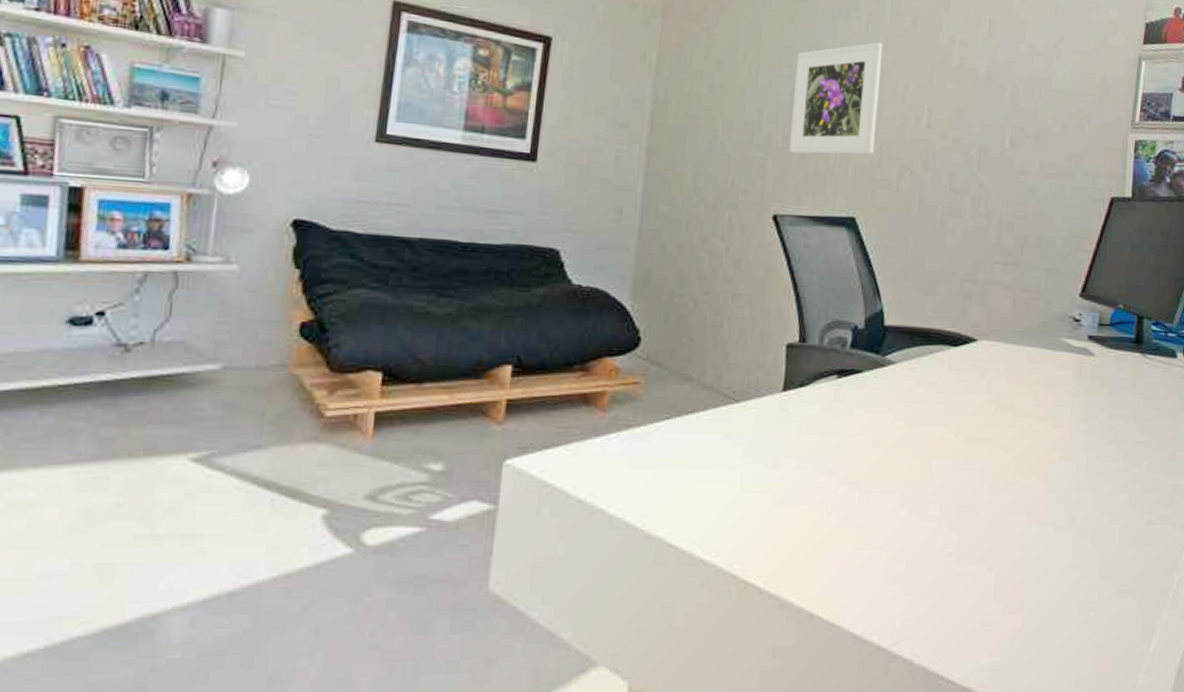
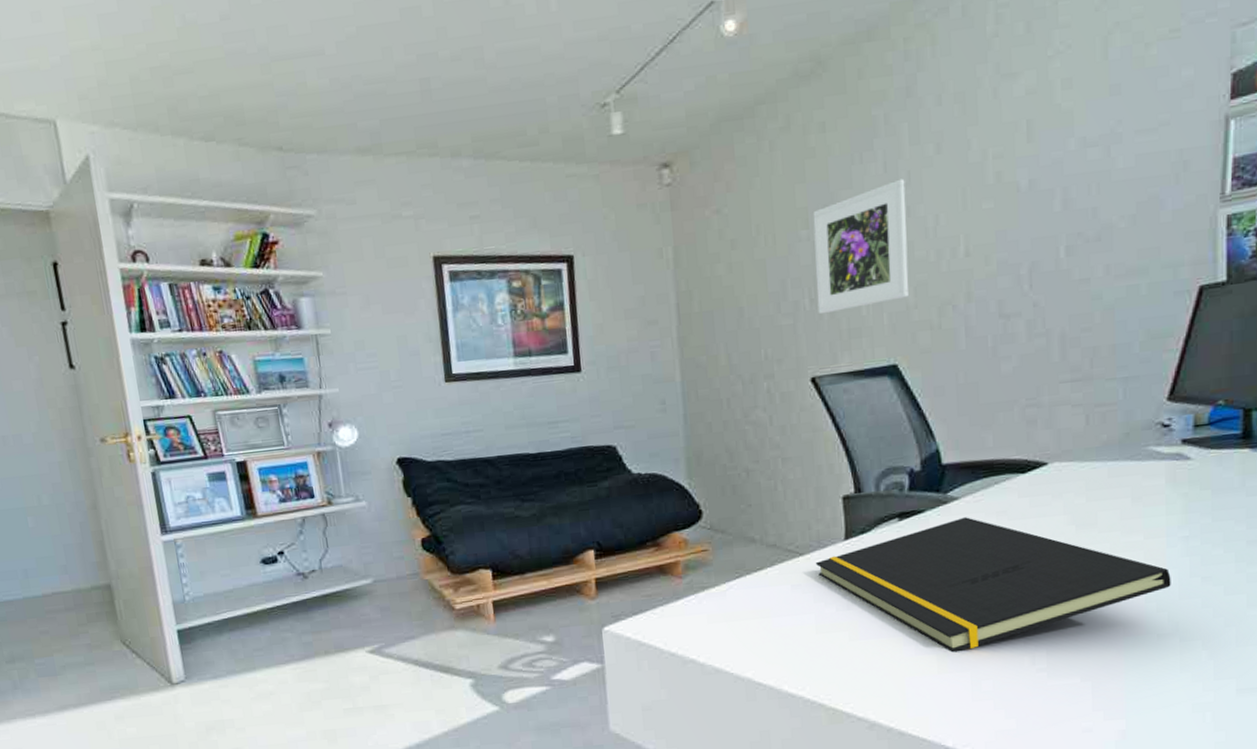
notepad: none [751,383,1071,528] -> present [816,517,1171,653]

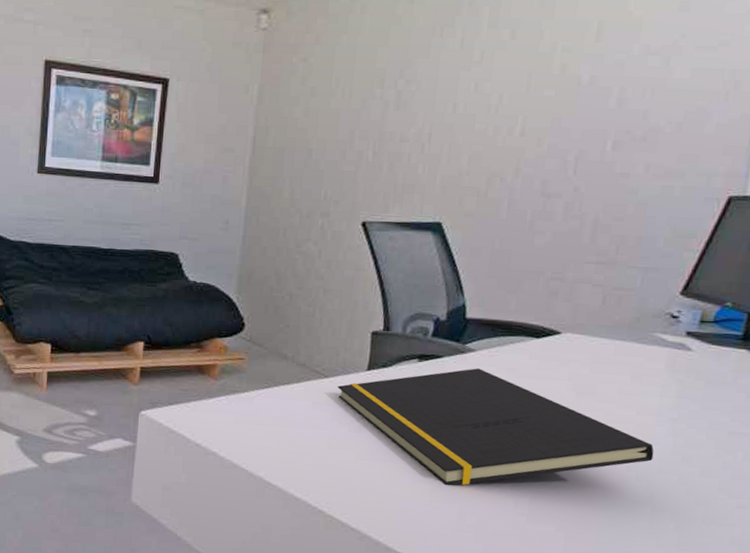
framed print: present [813,178,909,315] -> none [378,56,478,167]

